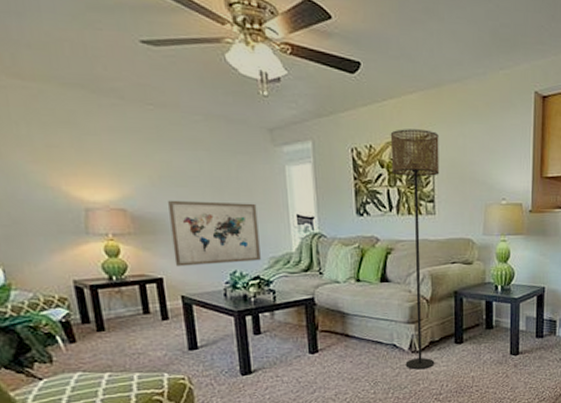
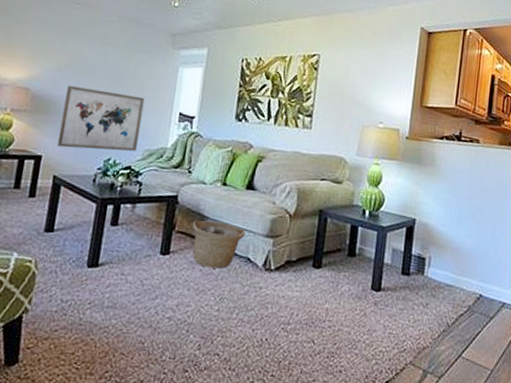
basket: none [334,316,388,359] -> present [192,220,246,269]
floor lamp: present [390,129,440,370] -> none [256,47,325,292]

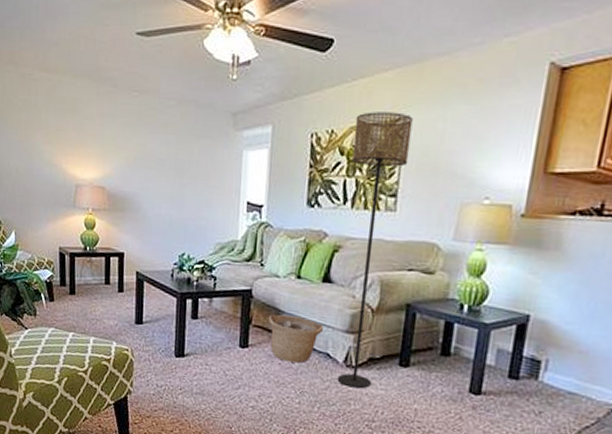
wall art: present [56,85,145,152] -> none [135,180,211,246]
floor lamp: none [256,47,325,292] -> present [337,112,413,389]

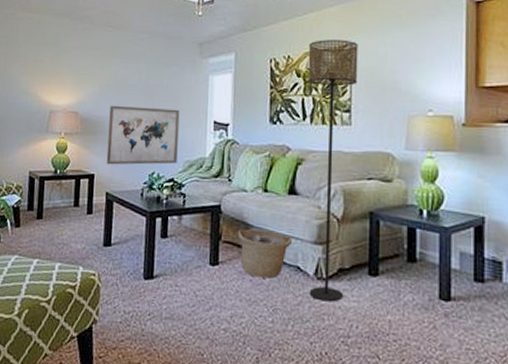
wall art: none [135,180,211,246] -> present [106,105,180,165]

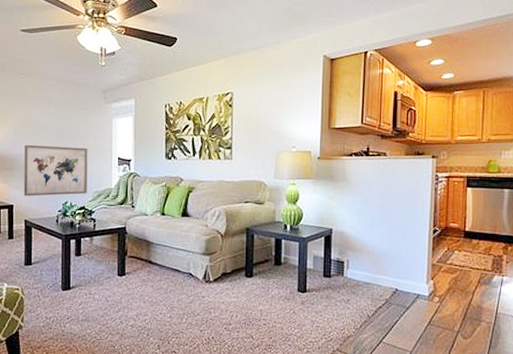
basket: present [237,229,293,278] -> none [140,246,186,284]
floor lamp: present [307,40,358,302] -> none [197,88,238,299]

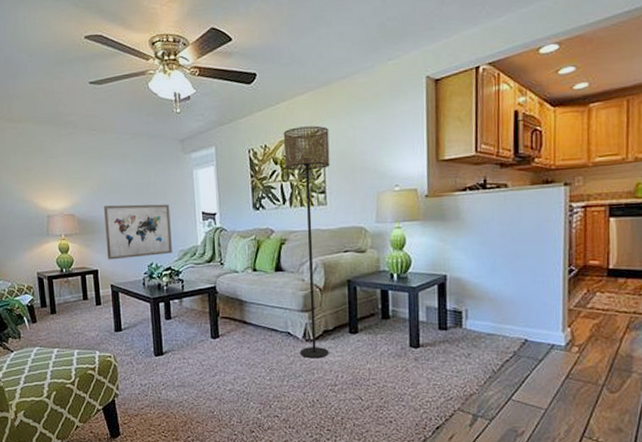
floor lamp: none [197,88,238,299] -> present [283,125,330,359]

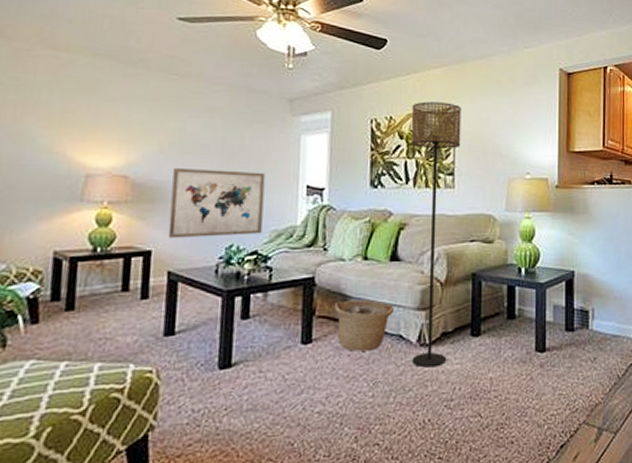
basket: none [233,304,282,345] -> present [334,300,395,351]

